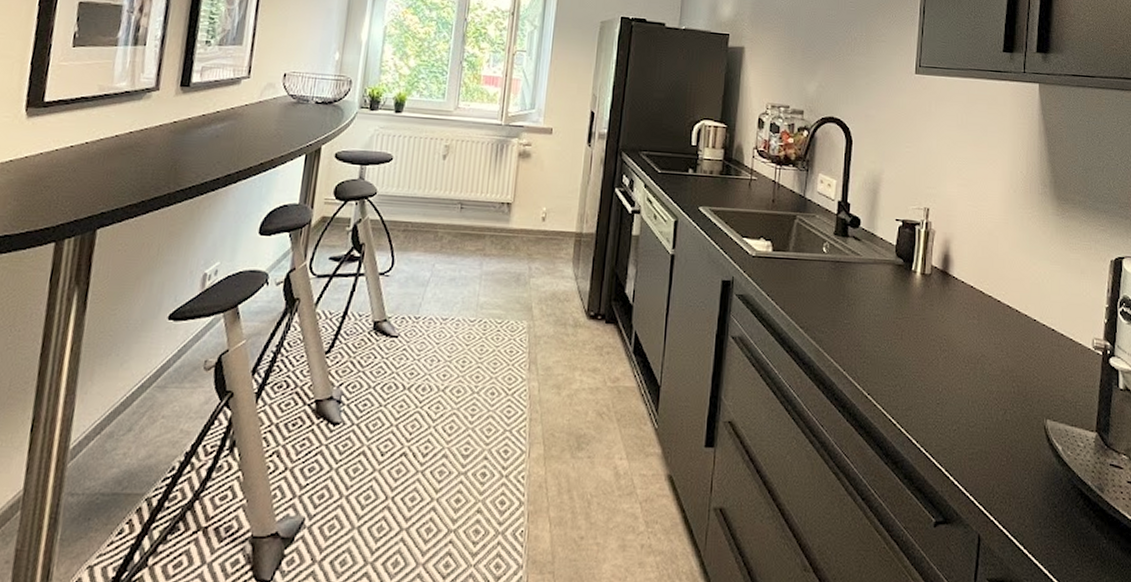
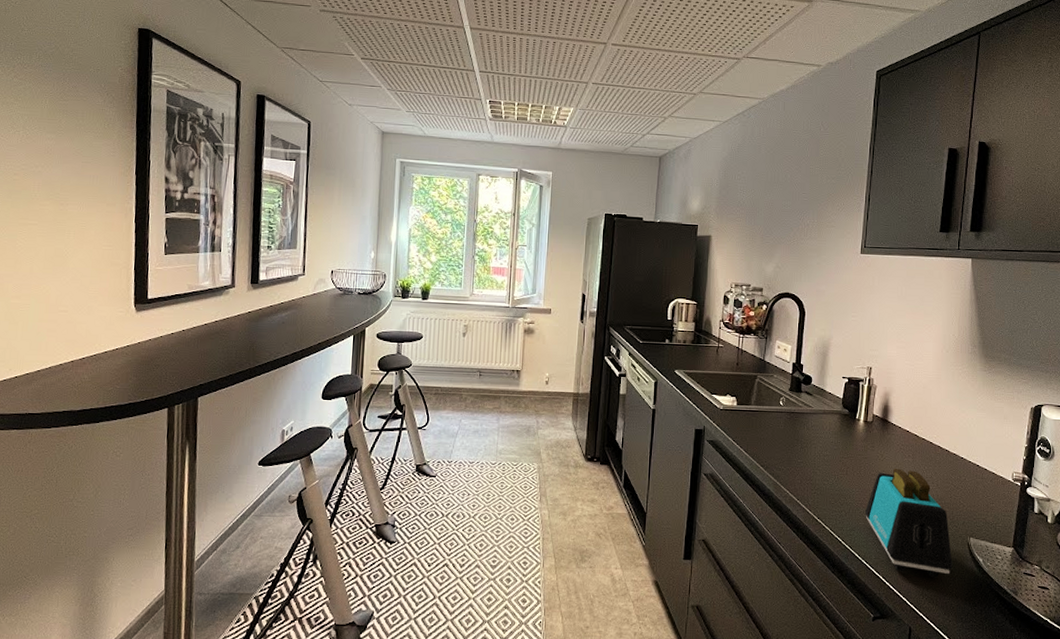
toaster: none [924,333,1027,471] -> present [865,469,953,578]

